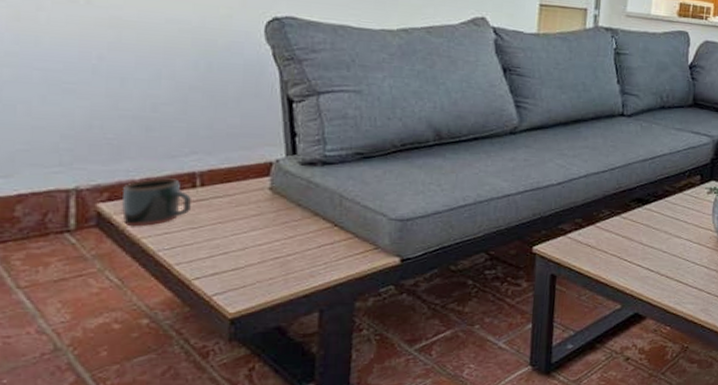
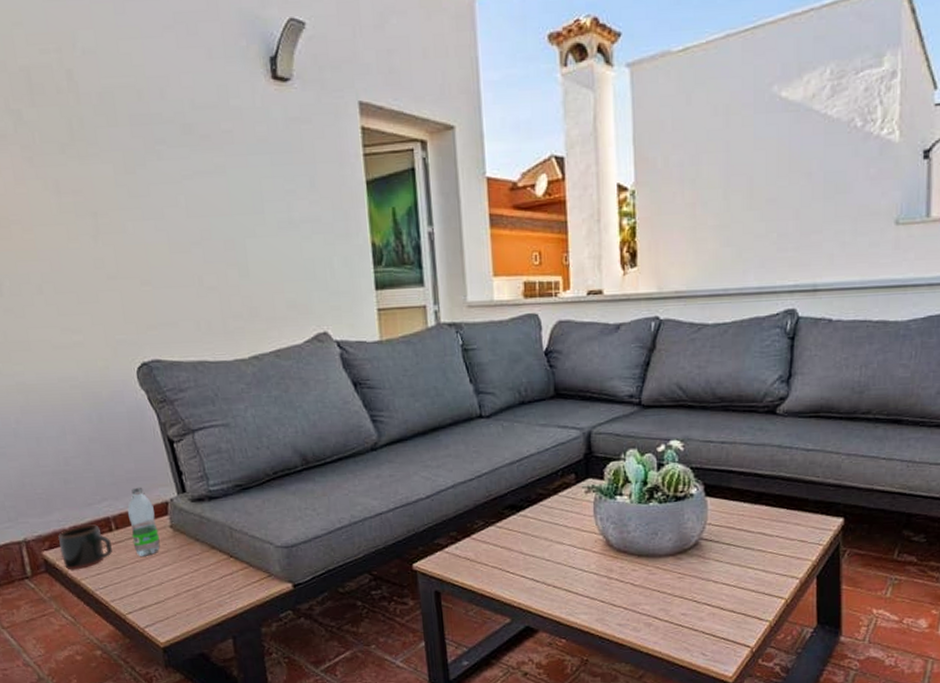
bottle: none [219,143,254,218] -> present [127,487,161,556]

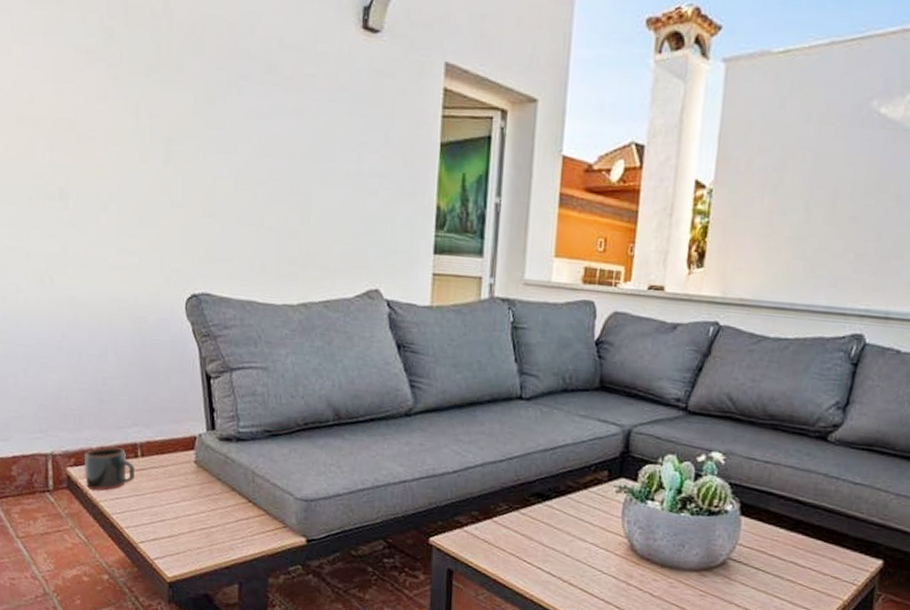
bottle: present [127,487,161,556] -> none [155,417,182,488]

